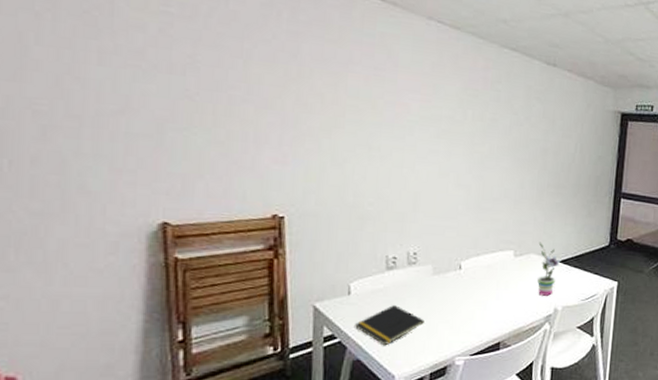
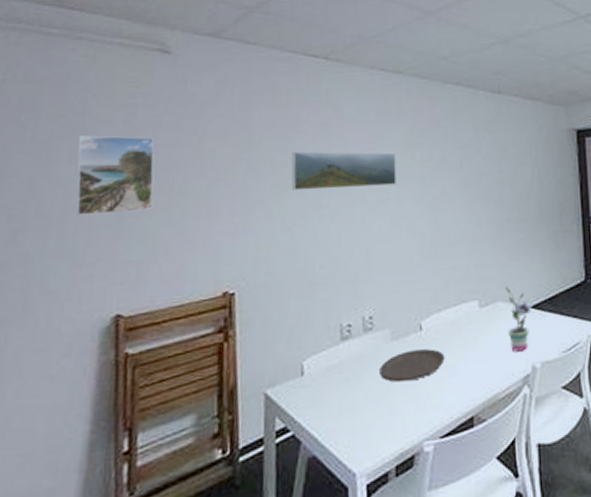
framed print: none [107,37,197,128] -> present [75,135,155,216]
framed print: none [342,91,449,138] -> present [291,151,396,191]
notepad: present [355,305,425,346] -> none [309,383,386,436]
plate: none [420,285,480,309] -> present [379,349,445,382]

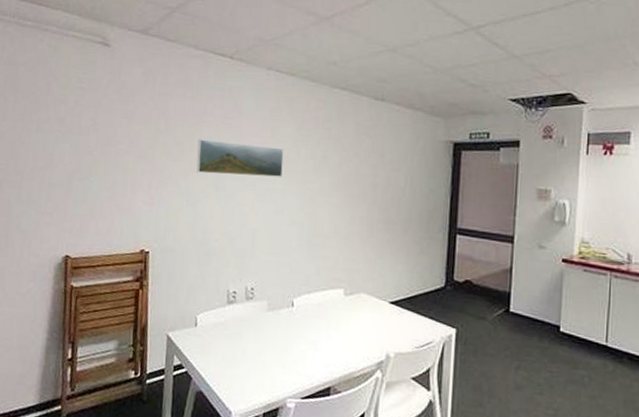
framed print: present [75,135,155,216] -> none [40,111,96,177]
plate: present [379,349,445,382] -> none [256,321,311,347]
potted plant: present [505,286,533,352] -> none [367,280,393,340]

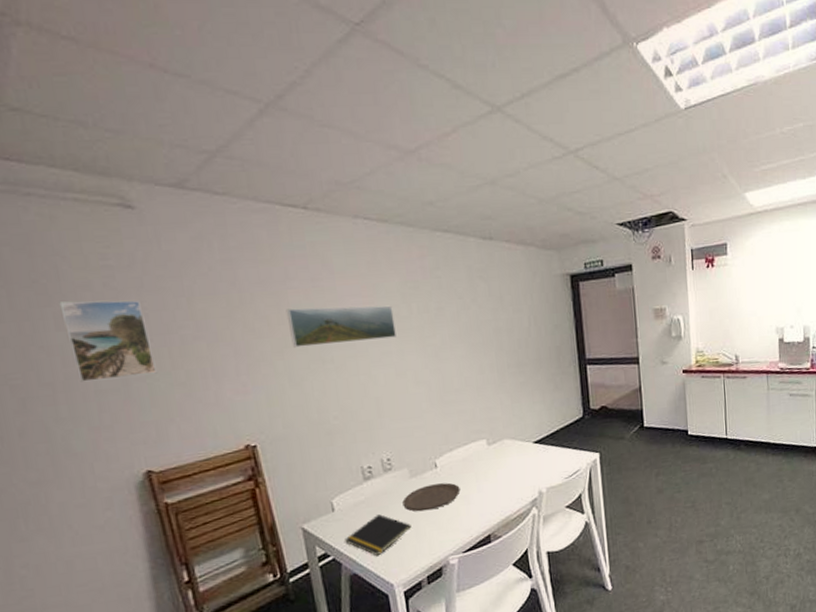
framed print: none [40,111,96,177] -> present [59,300,157,382]
notepad: none [199,339,259,380] -> present [345,514,412,557]
plate: none [256,321,311,347] -> present [402,482,460,512]

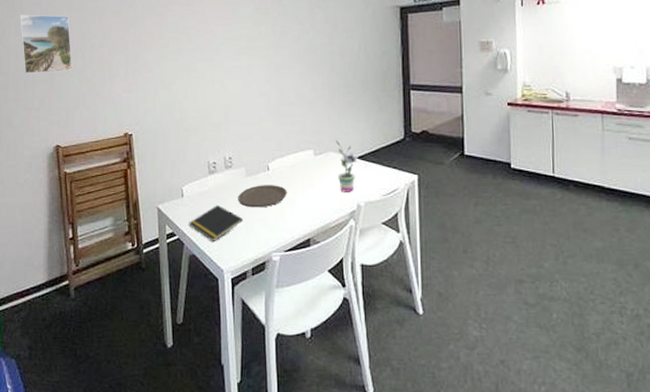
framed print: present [285,305,396,348] -> none [165,26,246,58]
potted plant: none [509,425,537,481] -> present [335,140,359,192]

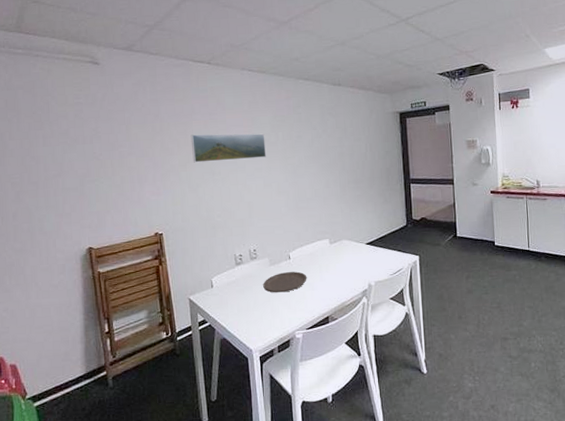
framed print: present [20,14,73,74] -> none [47,126,102,182]
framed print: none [165,26,246,58] -> present [190,133,266,163]
notepad: present [189,205,243,242] -> none [219,293,268,326]
potted plant: present [335,140,359,192] -> none [347,229,368,274]

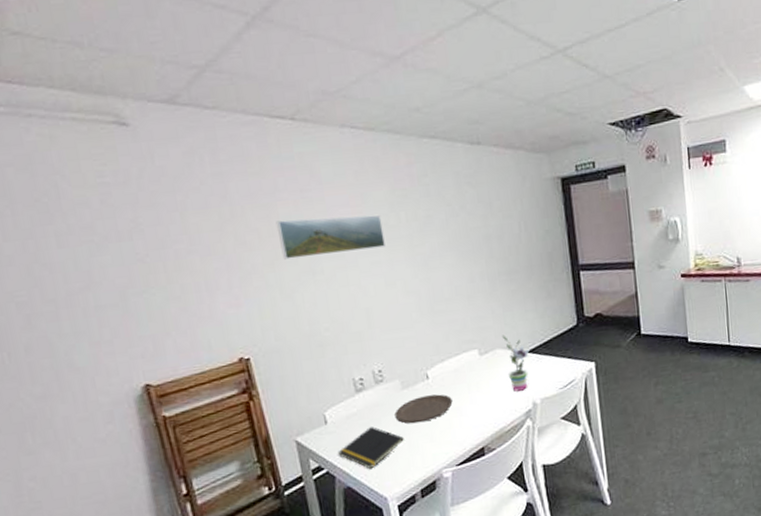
notepad: none [219,293,268,326] -> present [338,427,404,470]
potted plant: none [347,229,368,274] -> present [501,335,530,392]

